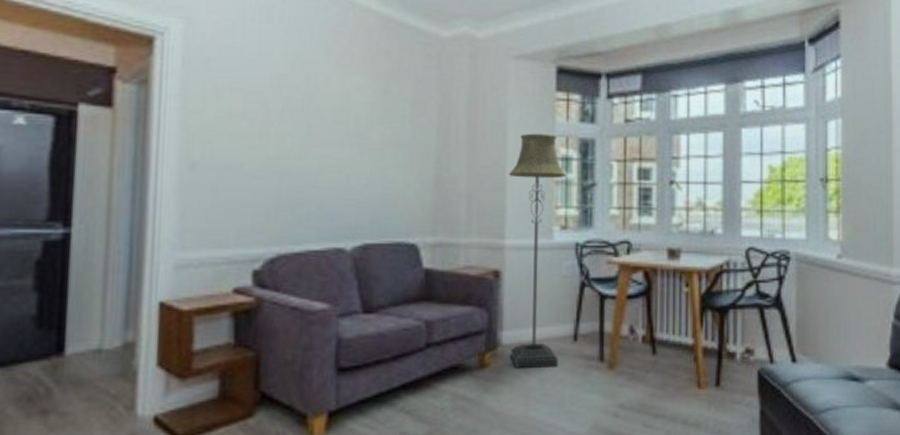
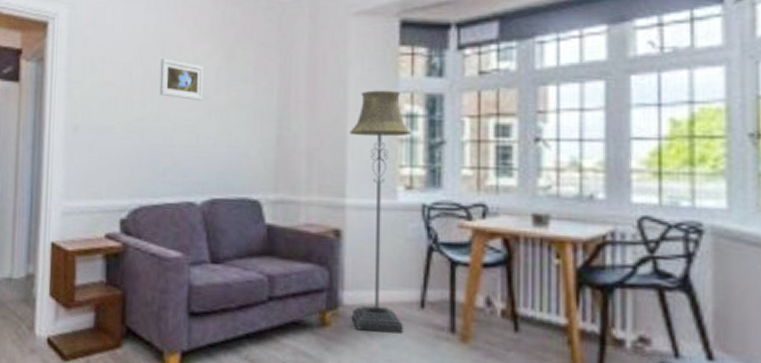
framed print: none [302,89,356,139] -> present [159,58,205,101]

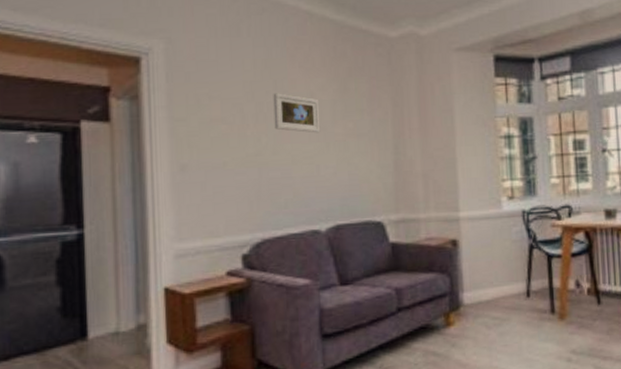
floor lamp: present [350,90,411,333] -> none [458,115,515,324]

